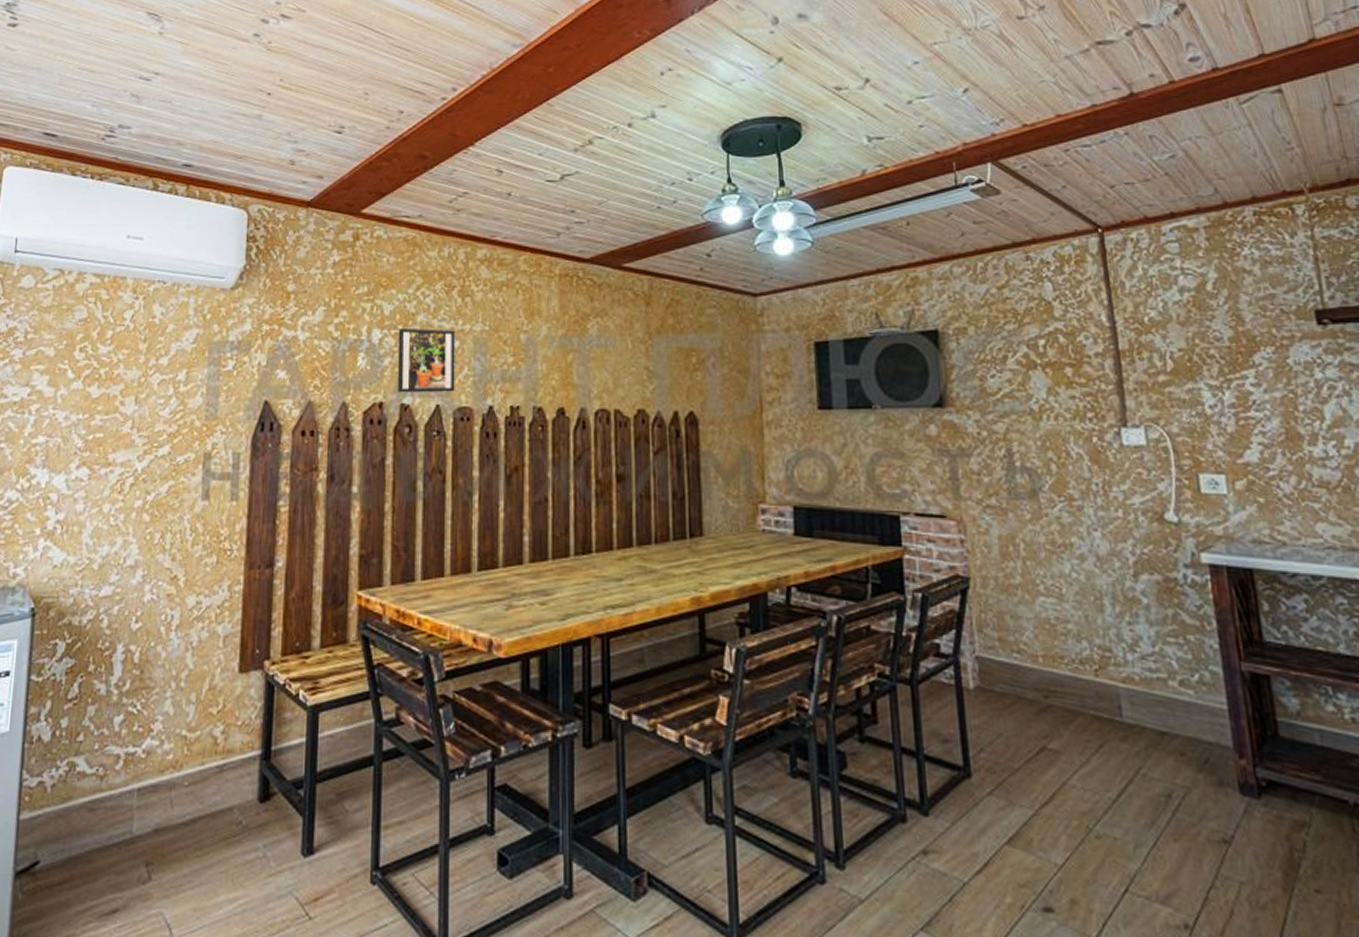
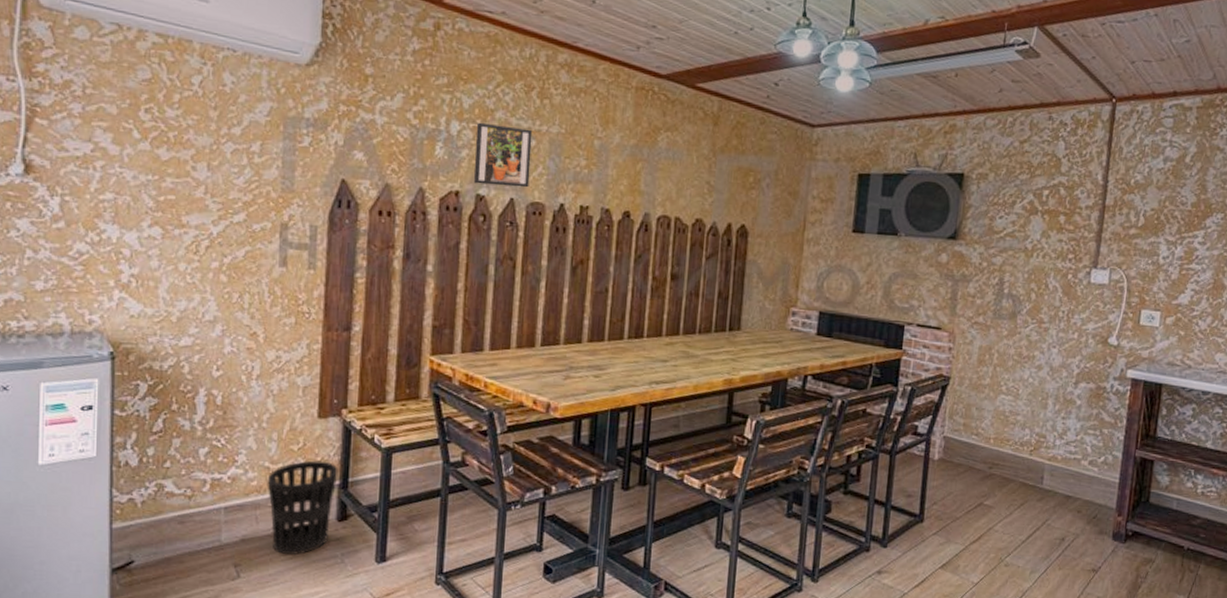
wastebasket: none [183,725,260,848] -> present [267,460,339,555]

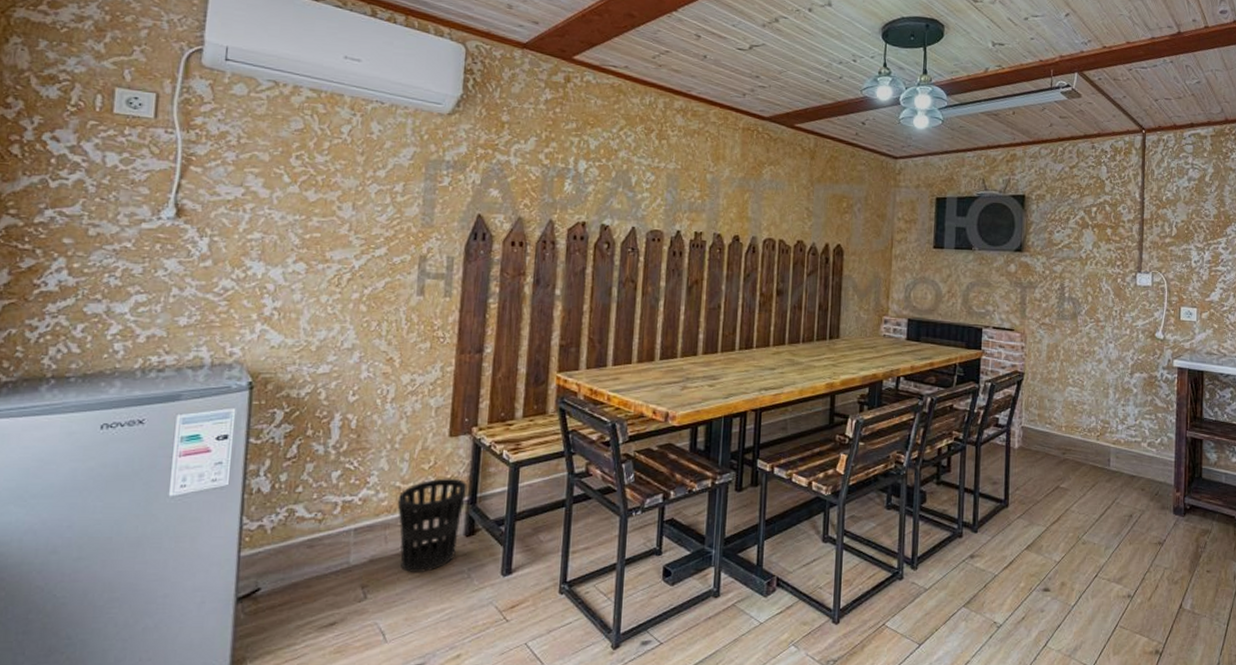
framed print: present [474,122,533,188] -> none [599,161,652,218]

